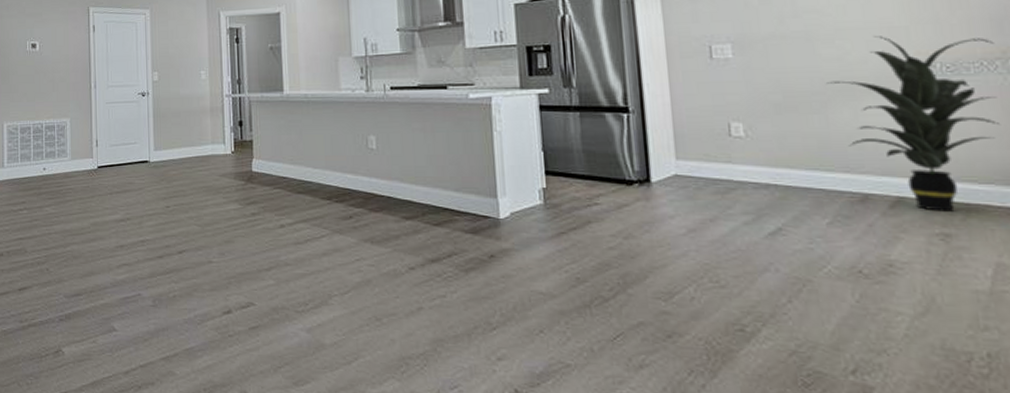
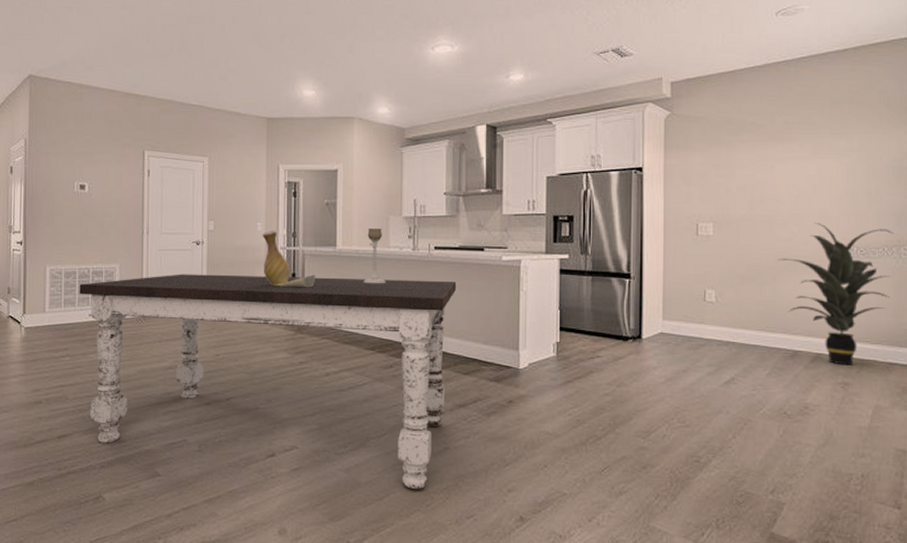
dining table: none [34,123,419,354] -> present [79,274,457,489]
vase: none [206,78,263,136] -> present [262,230,315,288]
candle holder: none [314,70,339,129] -> present [363,228,386,284]

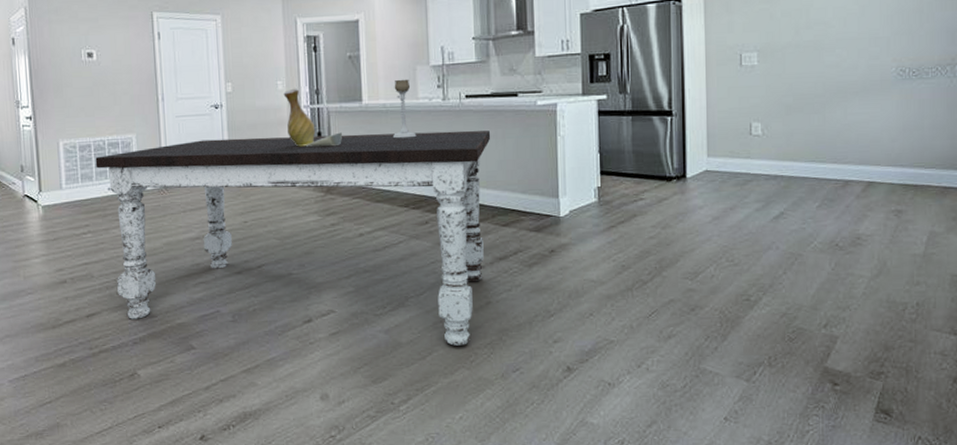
indoor plant: present [778,223,894,366] -> none [827,45,948,193]

